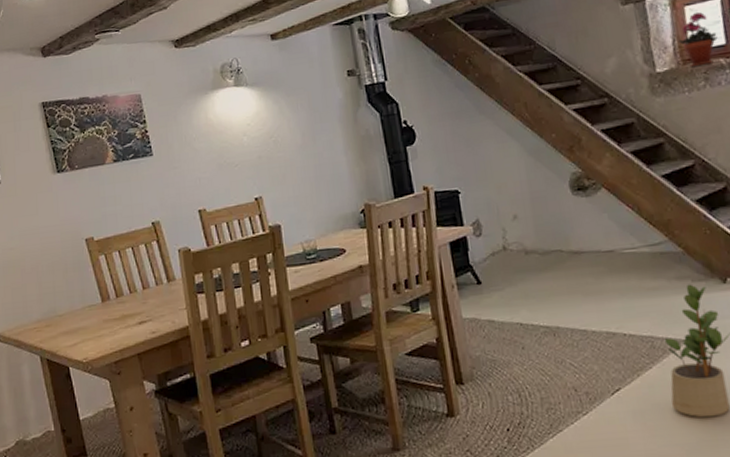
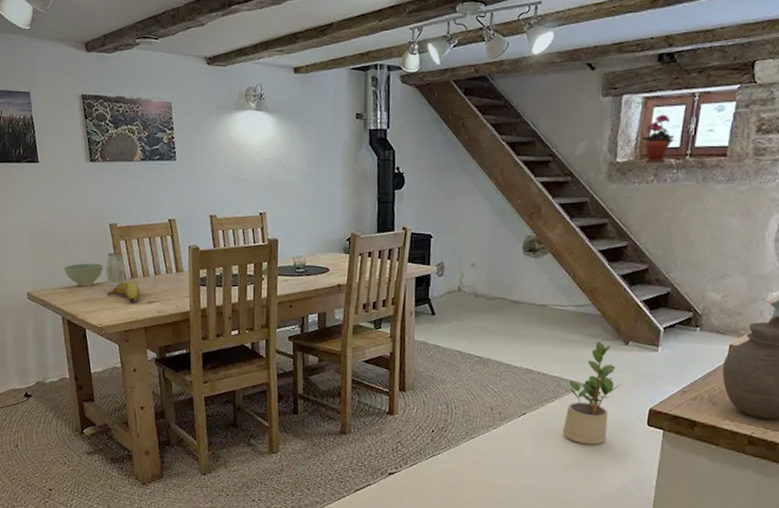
bowl: none [36,286,83,317] -> present [63,263,104,287]
vase: none [85,270,110,317] -> present [105,252,126,292]
fruit: none [90,301,130,328] -> present [107,280,141,304]

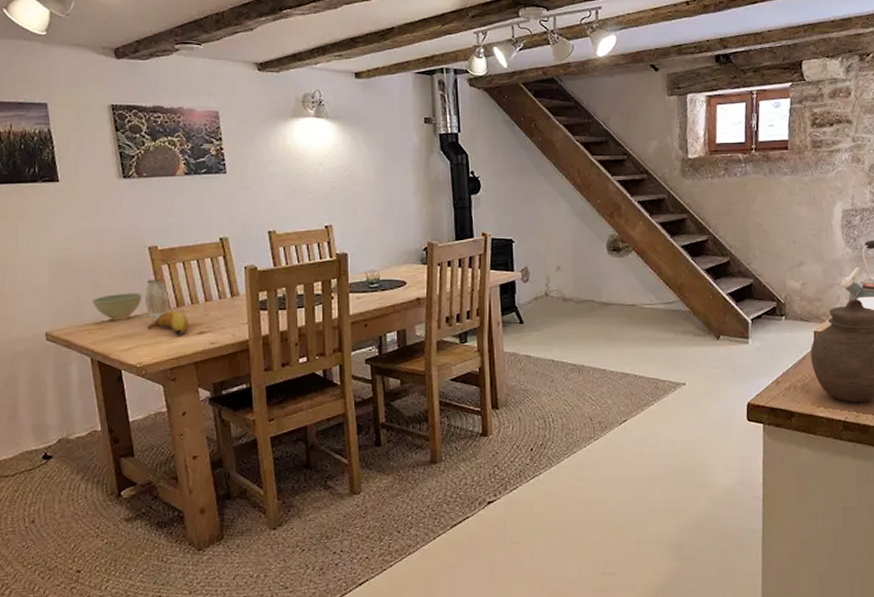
potted plant: present [562,341,621,445] -> none [664,338,718,447]
potted plant: present [641,114,675,163] -> none [709,111,739,158]

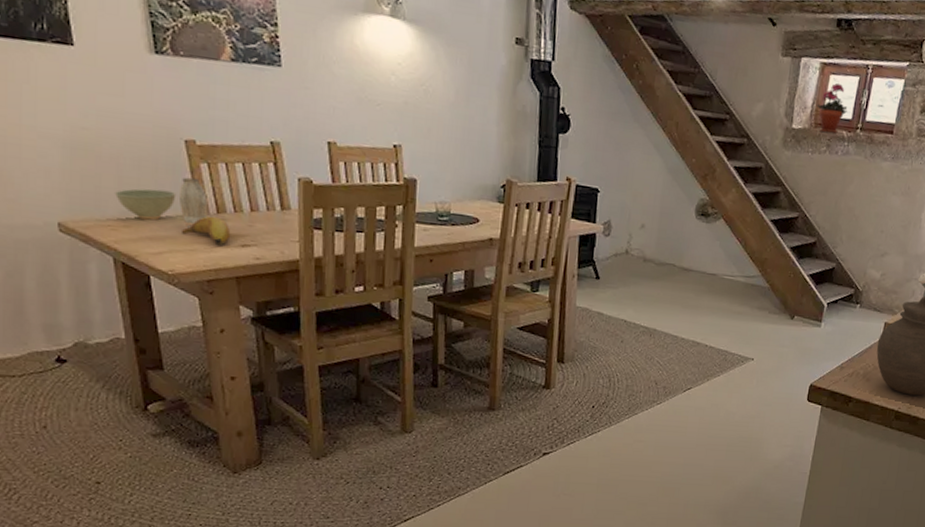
potted plant: none [709,111,739,158] -> present [817,82,848,135]

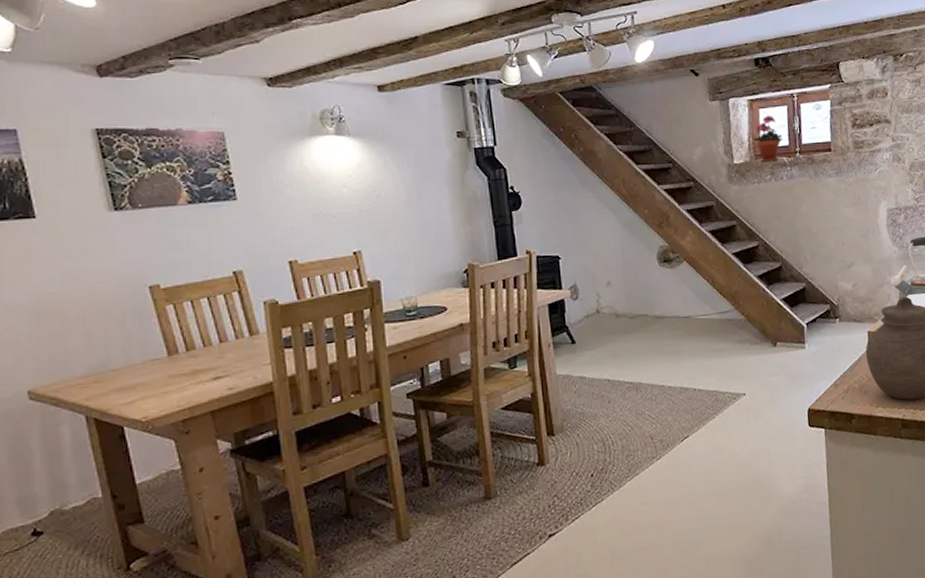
bowl: present [114,188,177,221] -> none [82,338,145,372]
vase: present [178,177,209,229] -> none [146,320,178,372]
fruit: present [182,216,231,246] -> none [153,354,202,384]

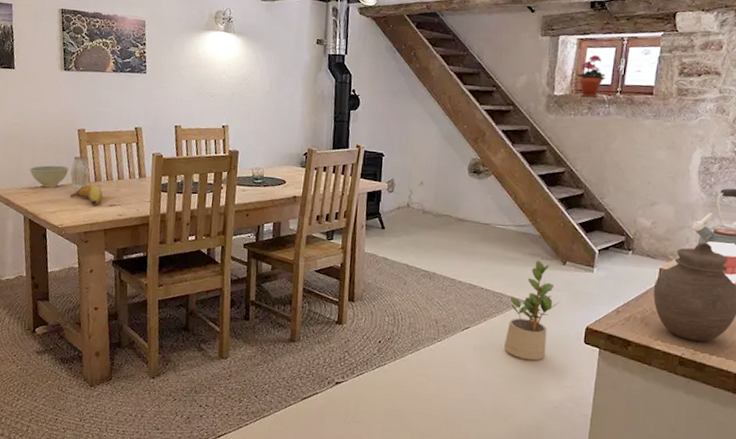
bowl: none [82,338,145,372] -> present [29,165,69,188]
vase: none [146,320,178,372] -> present [70,156,90,194]
fruit: none [153,354,202,384] -> present [70,183,103,206]
potted plant: none [726,346,777,458] -> present [503,260,559,361]

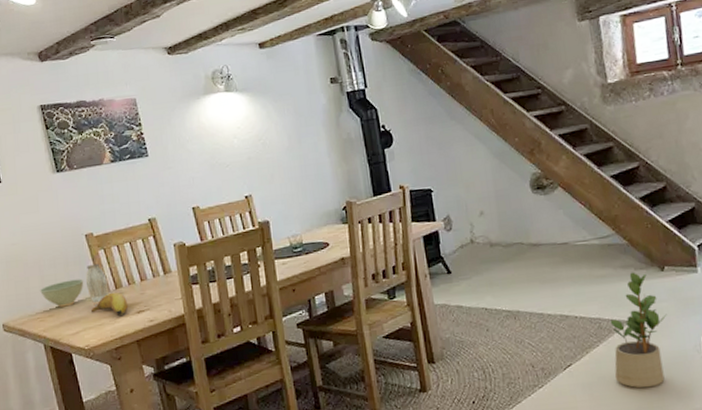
potted plant: present [576,54,606,98] -> none [627,28,662,79]

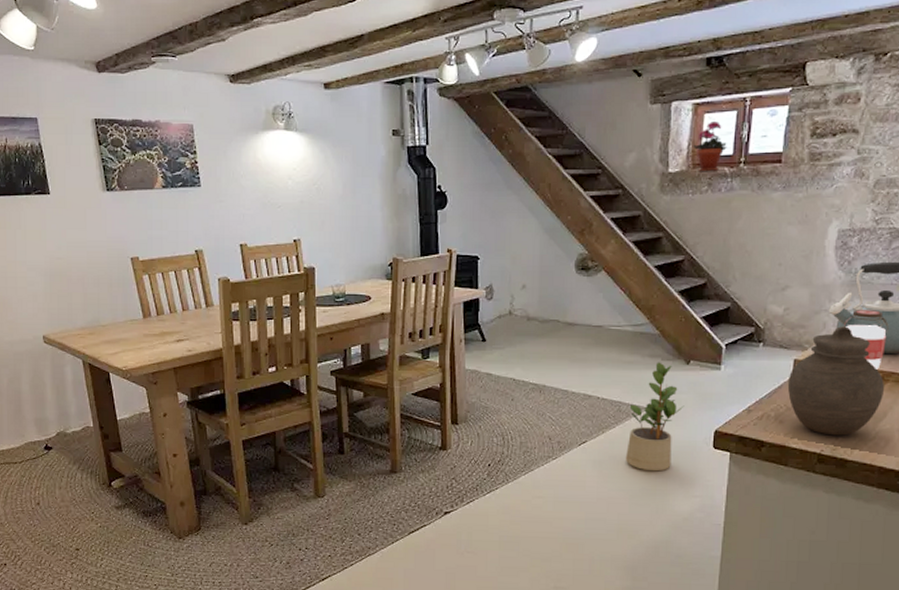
bowl: present [39,279,84,308] -> none [81,301,126,327]
vase: present [85,263,110,307] -> none [128,288,151,331]
fruit: present [91,292,129,317] -> none [132,318,168,343]
potted plant: none [627,28,662,79] -> present [693,120,727,172]

